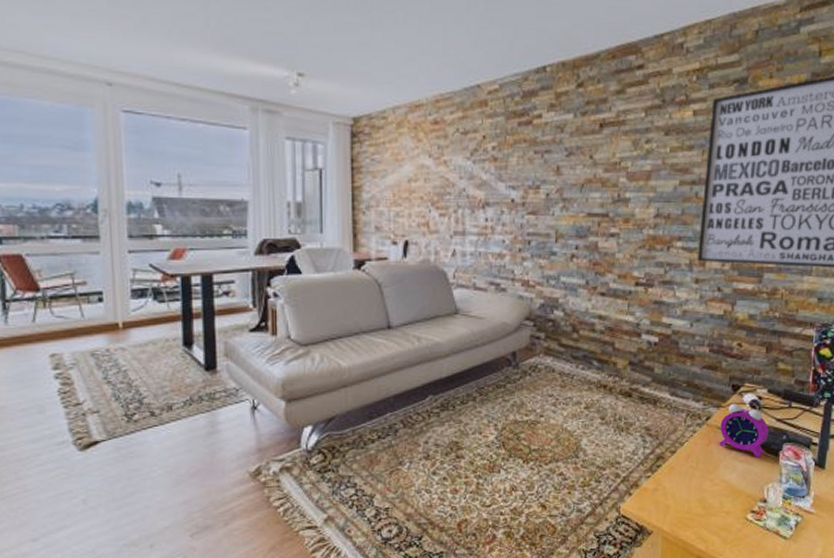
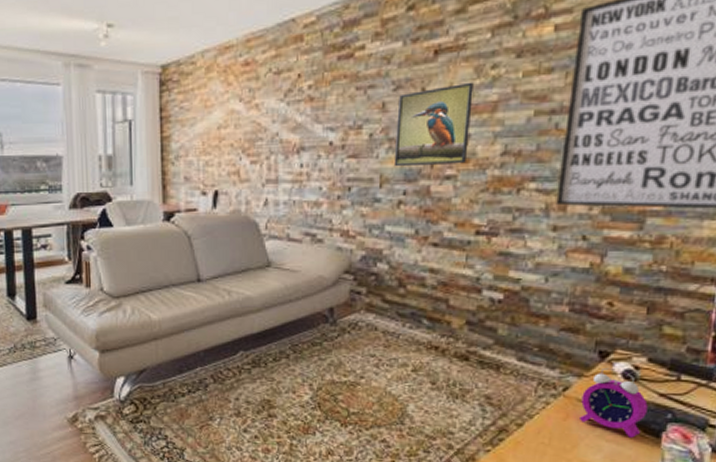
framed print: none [567,153,632,224] -> present [393,82,474,167]

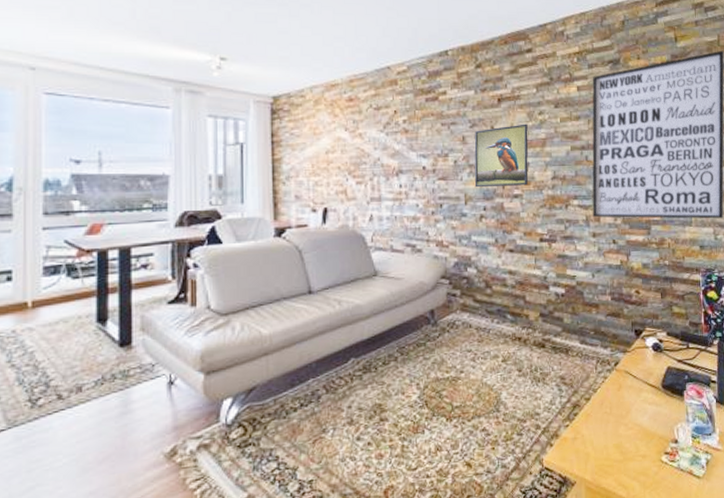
alarm clock: present [580,367,648,438] -> none [628,342,672,399]

